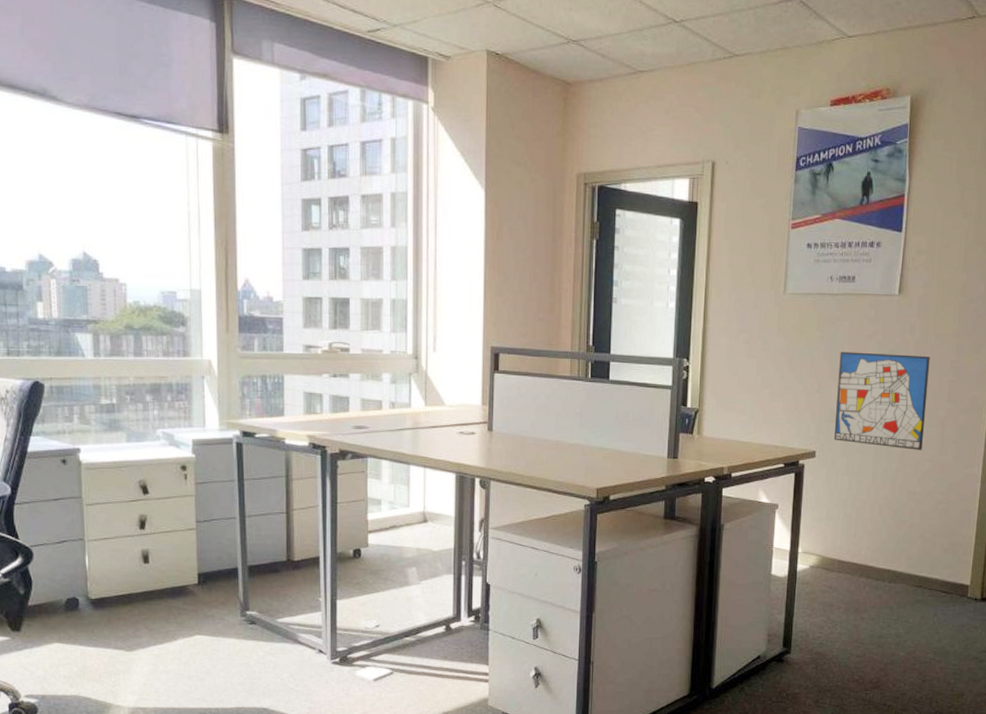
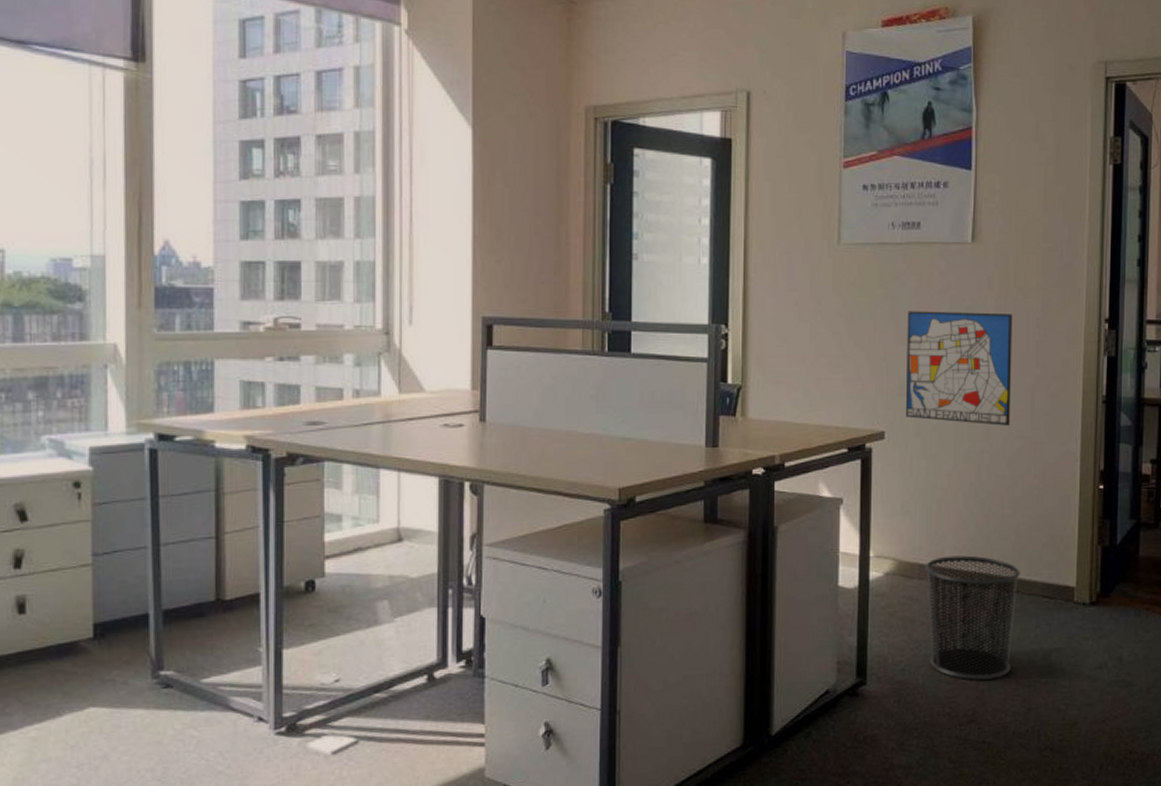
waste bin: none [843,555,924,655] -> present [924,555,1020,680]

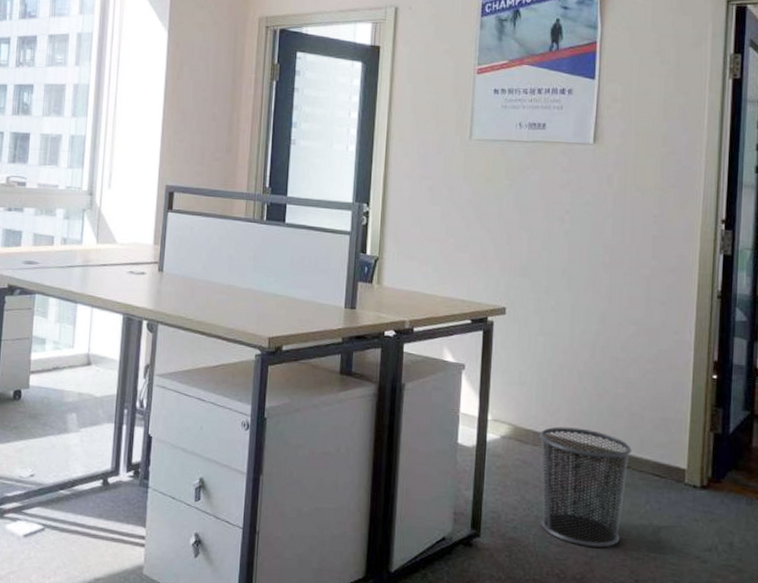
wall art: present [905,311,1013,426] -> none [525,201,631,312]

